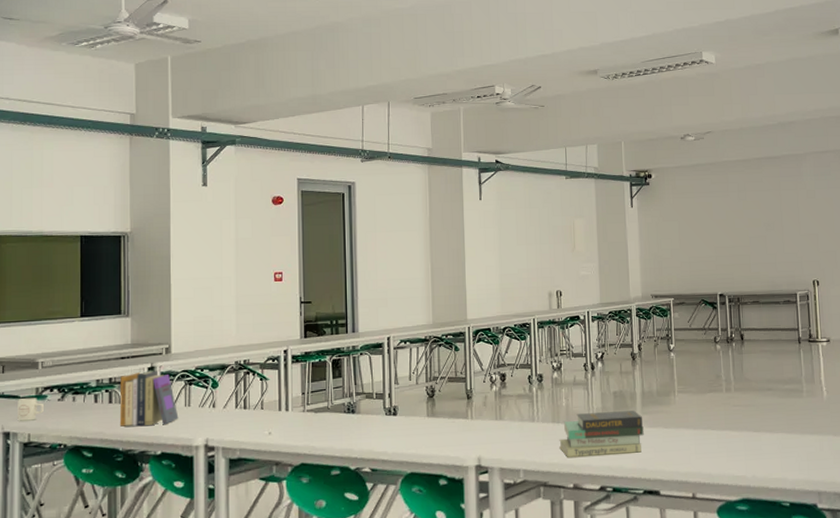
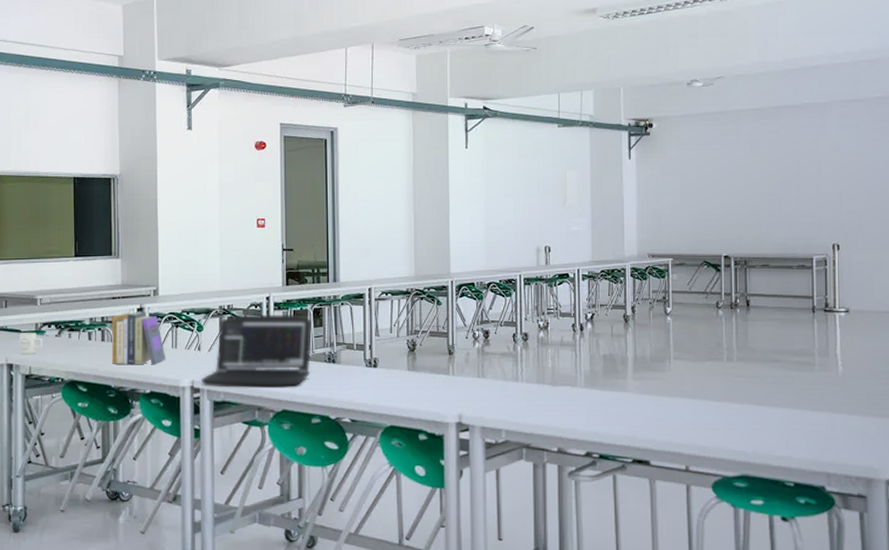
laptop: none [215,367,332,444] -> present [201,314,313,388]
books: present [559,410,644,459] -> none [544,376,635,421]

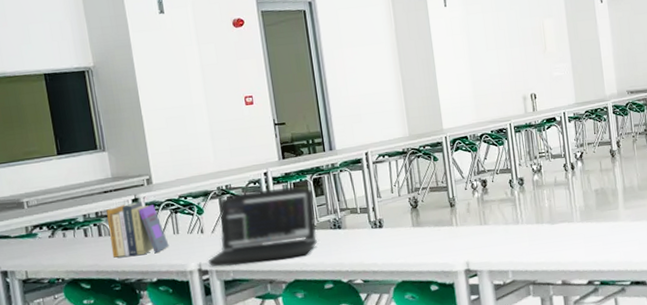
mug: present [19,333,43,354] -> none [9,236,37,260]

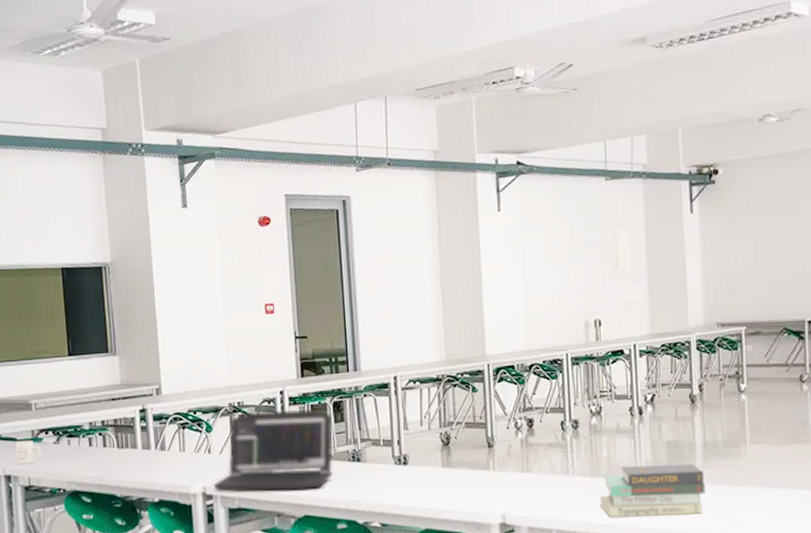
mug: none [9,236,37,260] -> present [15,440,41,464]
books: present [106,201,170,258] -> none [113,413,174,472]
books: none [544,206,628,257] -> present [599,464,706,519]

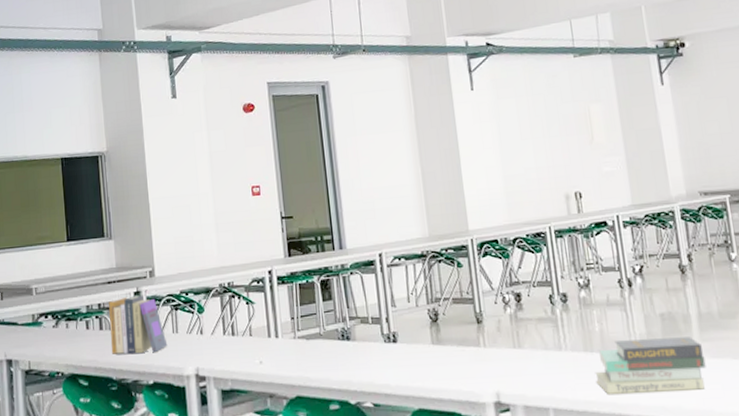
mug: present [15,440,41,464] -> none [17,325,41,349]
books: none [113,413,174,472] -> present [109,295,168,354]
laptop: present [213,410,333,493] -> none [206,288,323,374]

